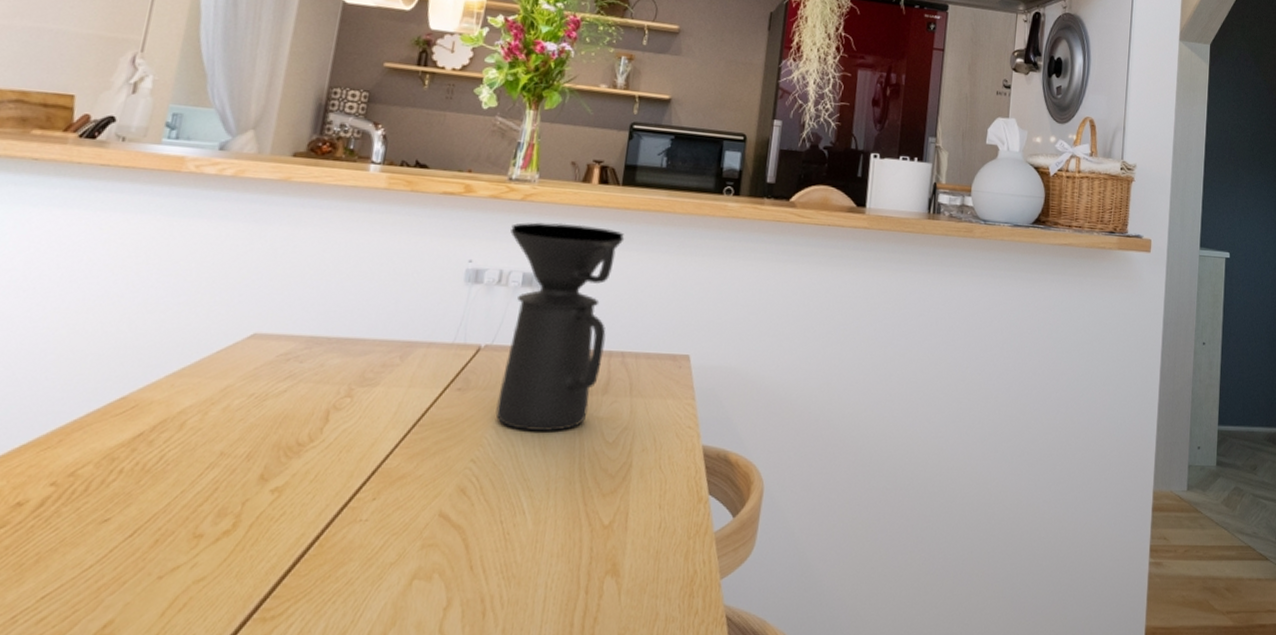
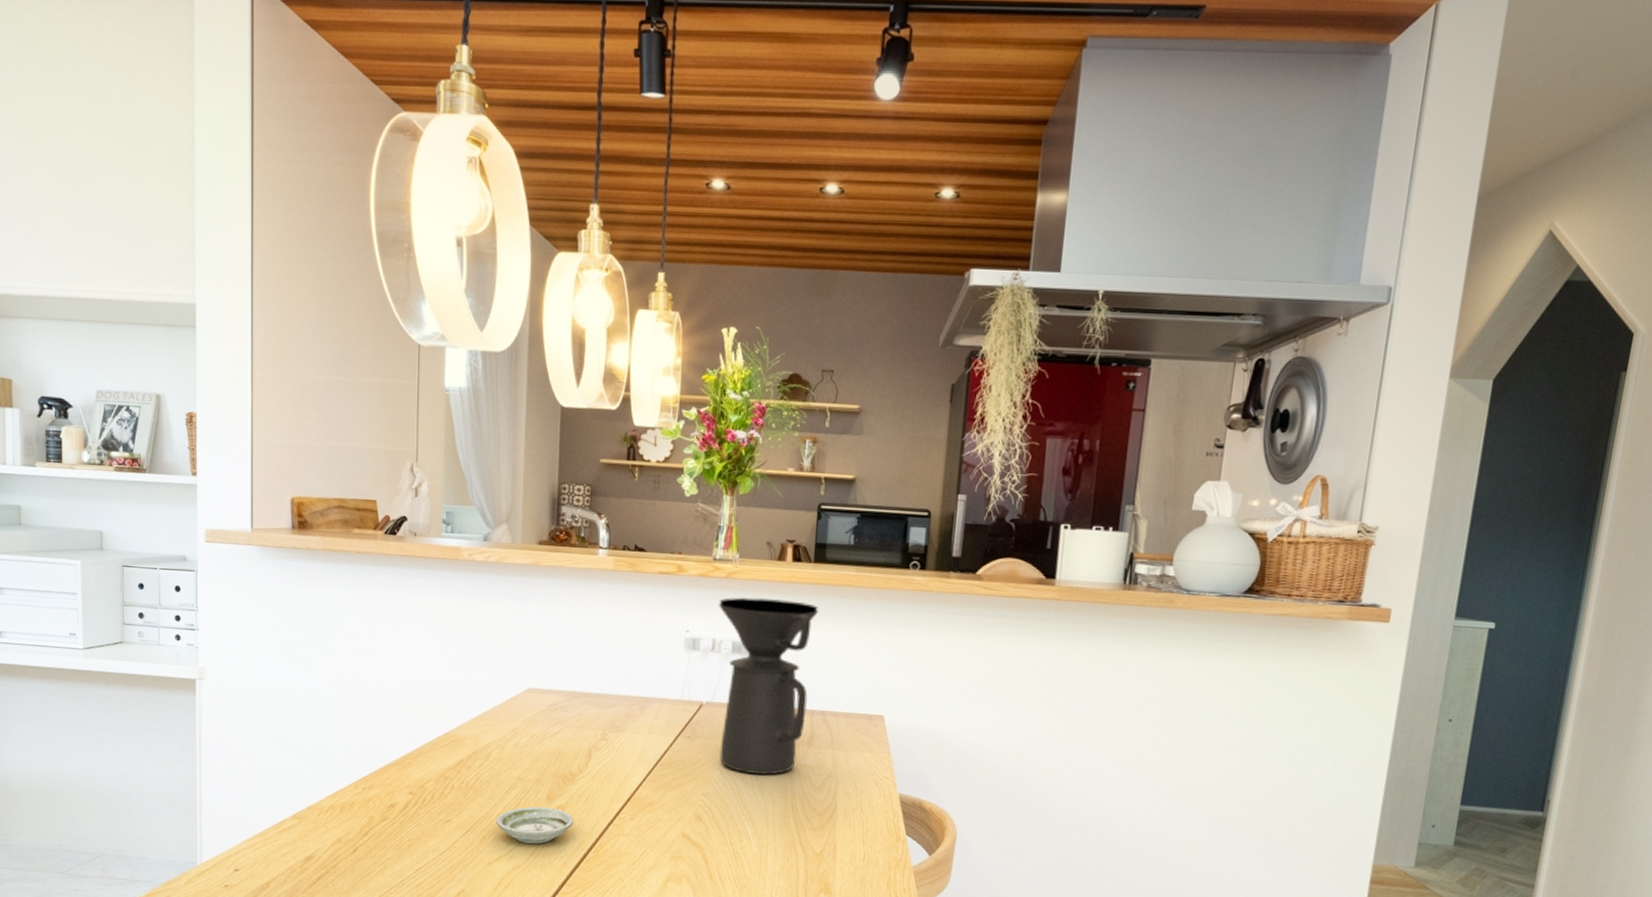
saucer: none [179,491,295,544] -> present [496,806,574,844]

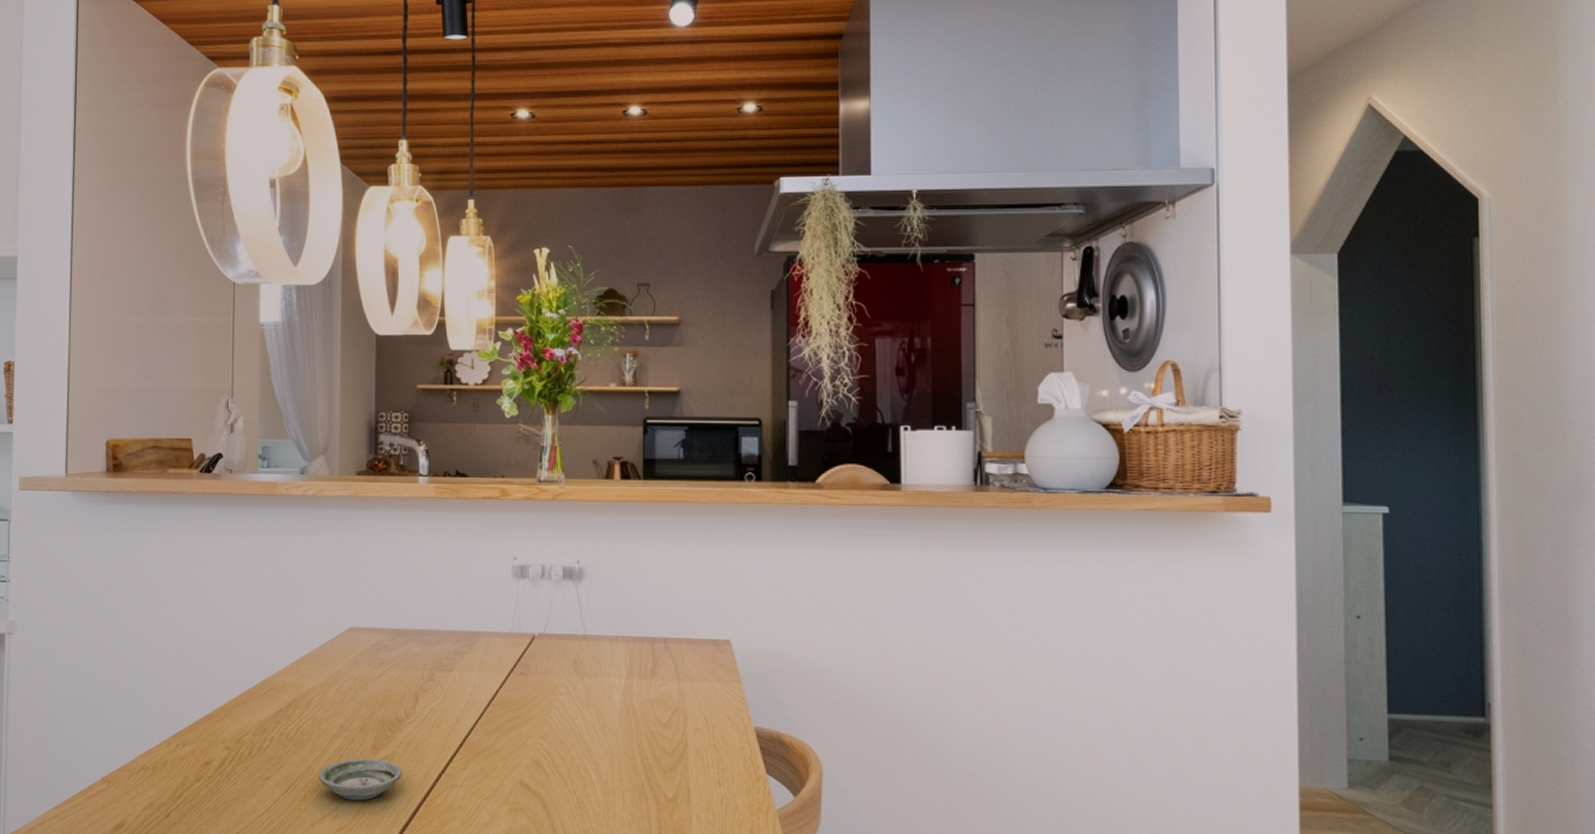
coffee maker: present [719,597,819,775] -> none [546,518,652,712]

